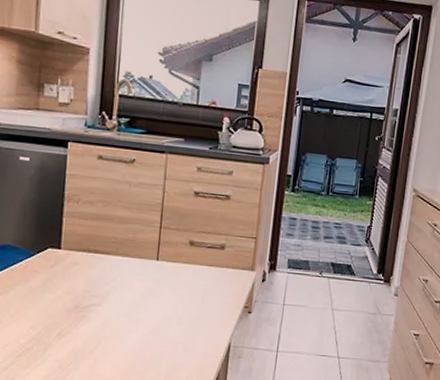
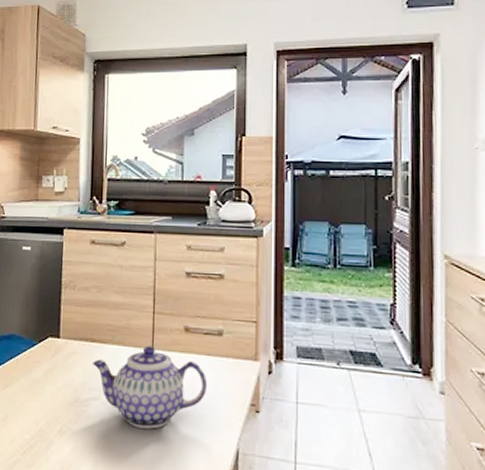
teapot: none [96,257,208,330] -> present [93,345,208,429]

